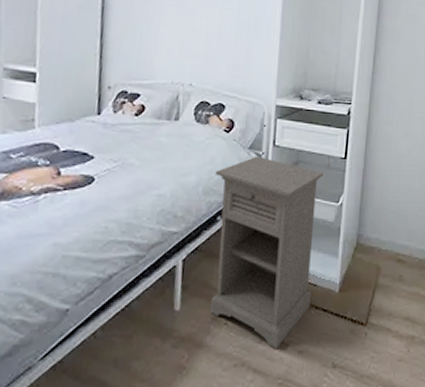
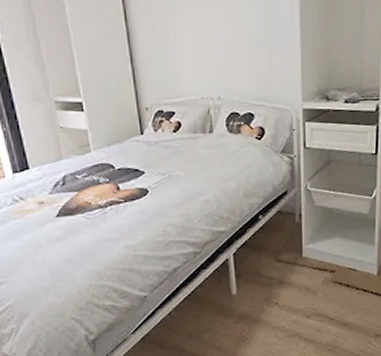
nightstand: present [210,155,324,350] -> none [252,158,356,323]

